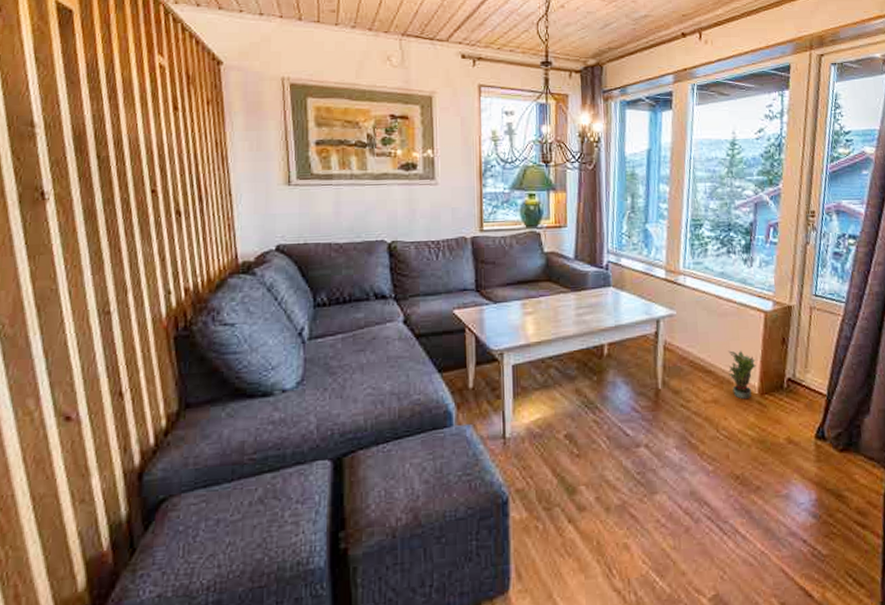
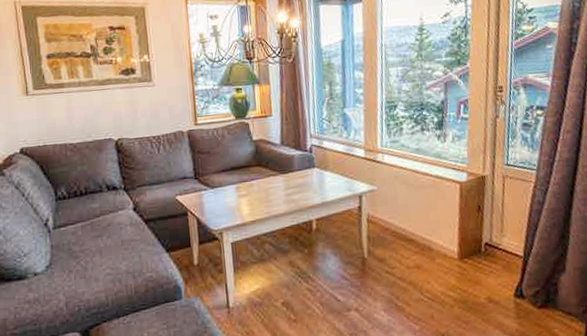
potted plant: present [728,350,756,400] -> none [427,220,455,264]

